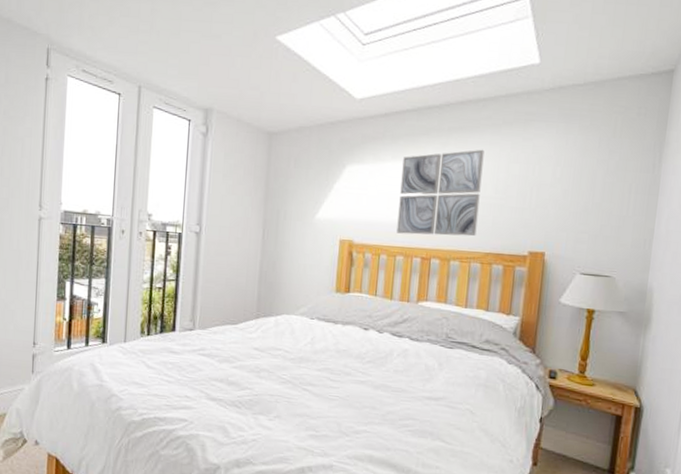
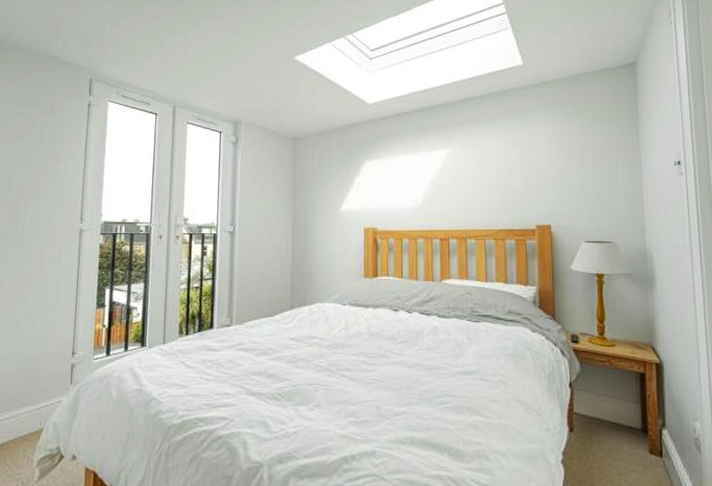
wall art: present [396,149,485,237] -> none [415,139,487,218]

